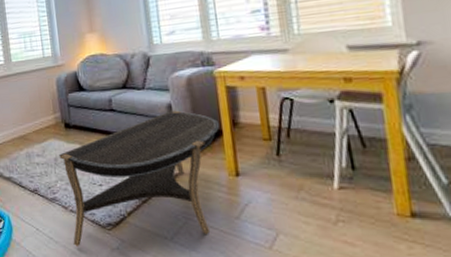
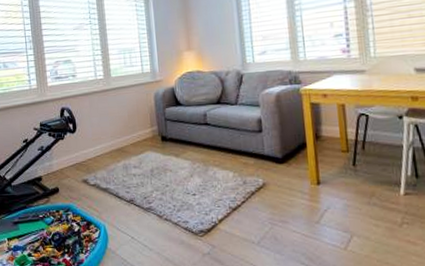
coffee table: present [59,110,219,246] -> none [155,124,304,253]

